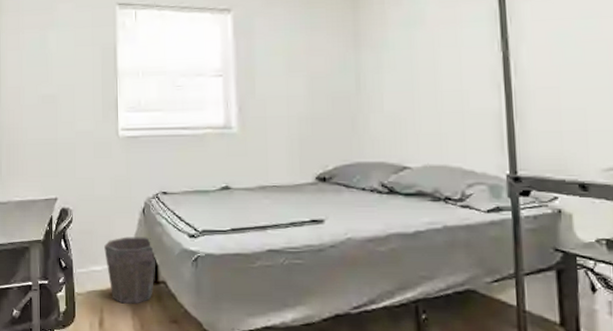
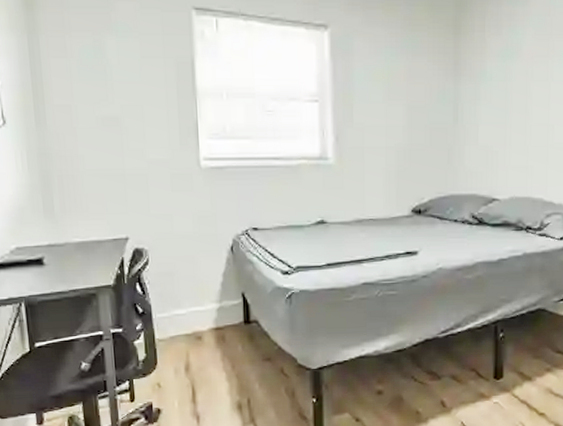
waste bin: present [104,237,156,304] -> none [188,276,247,346]

